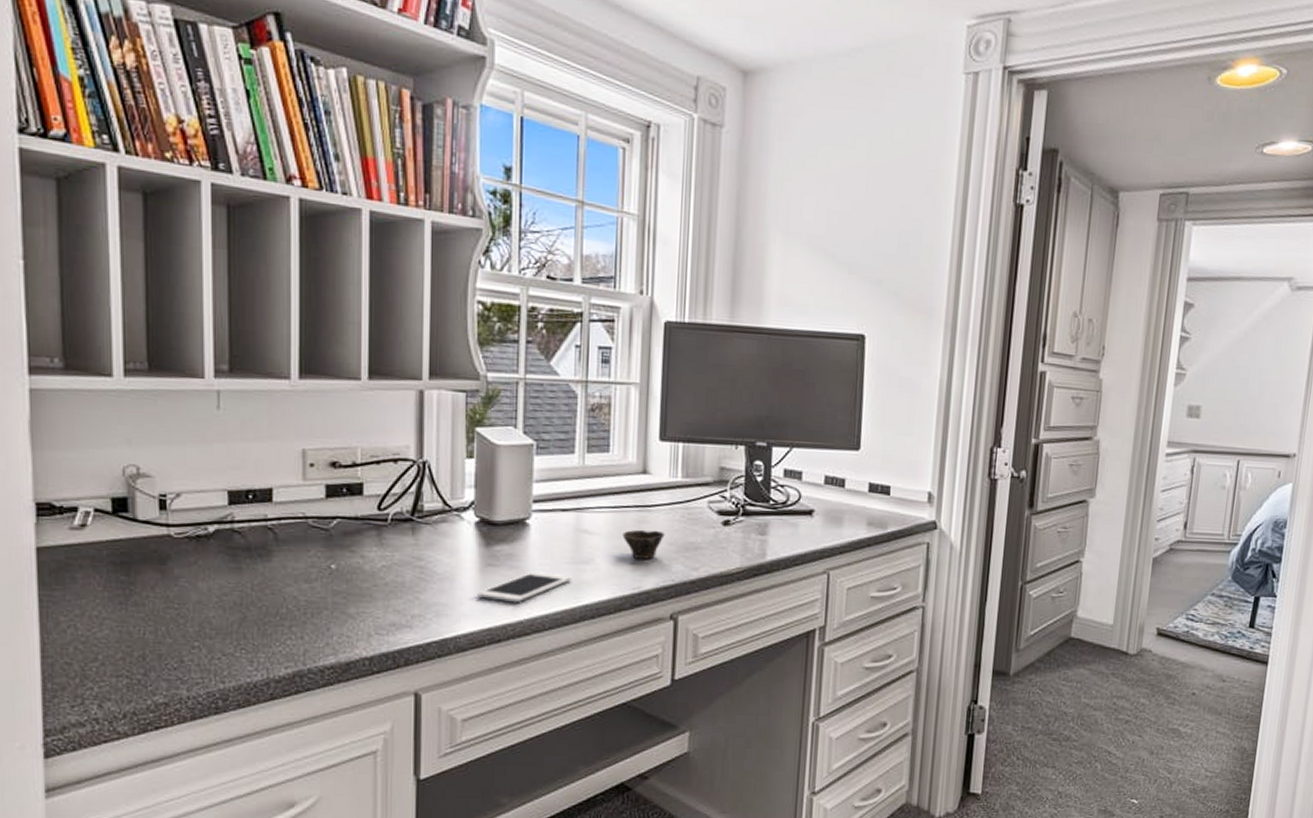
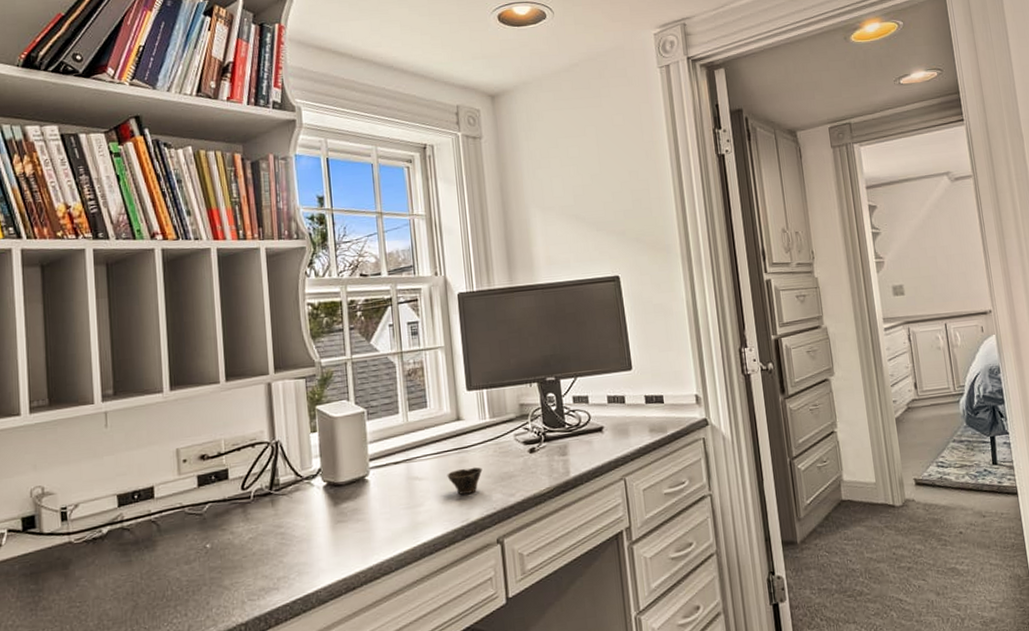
cell phone: present [477,571,571,603] -> none [331,519,409,552]

